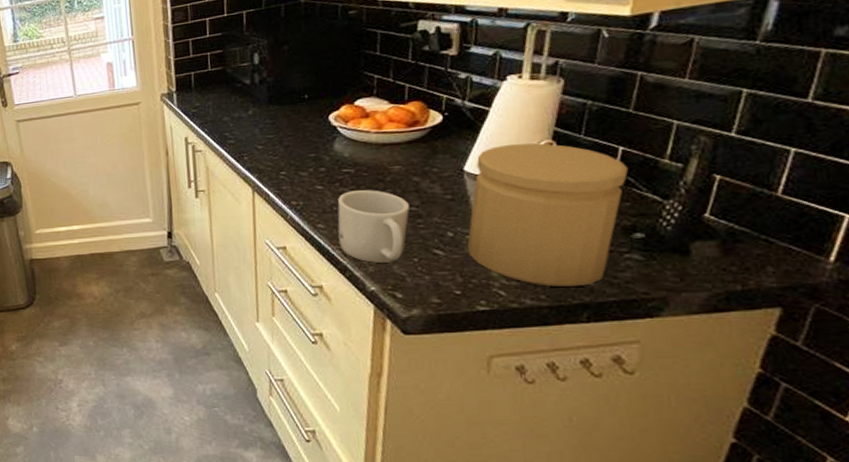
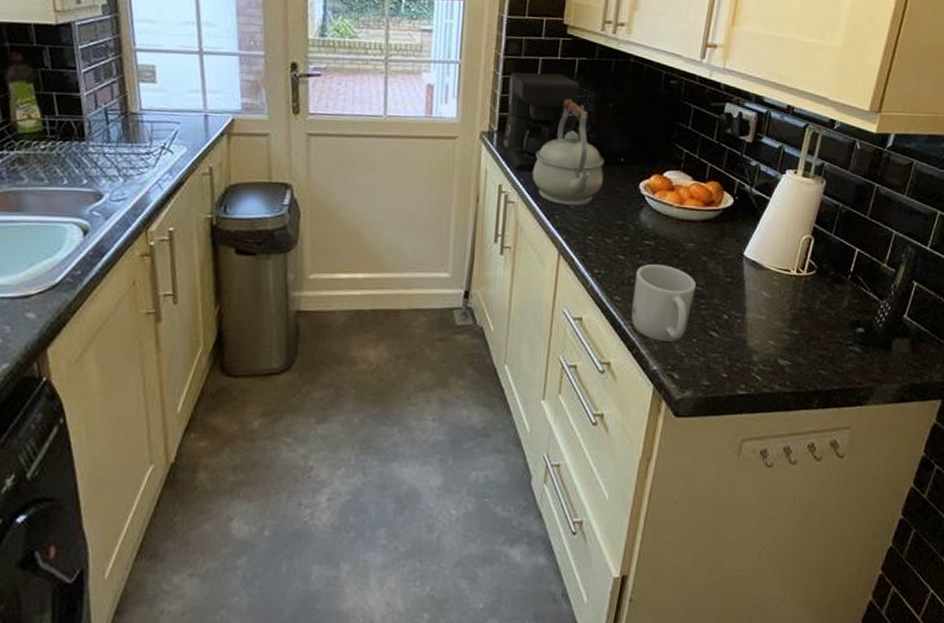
coffee maker: none [179,29,252,123] -> present [503,72,580,172]
kettle: none [214,50,289,147] -> present [531,99,604,206]
jar: present [467,143,629,288] -> none [737,234,860,375]

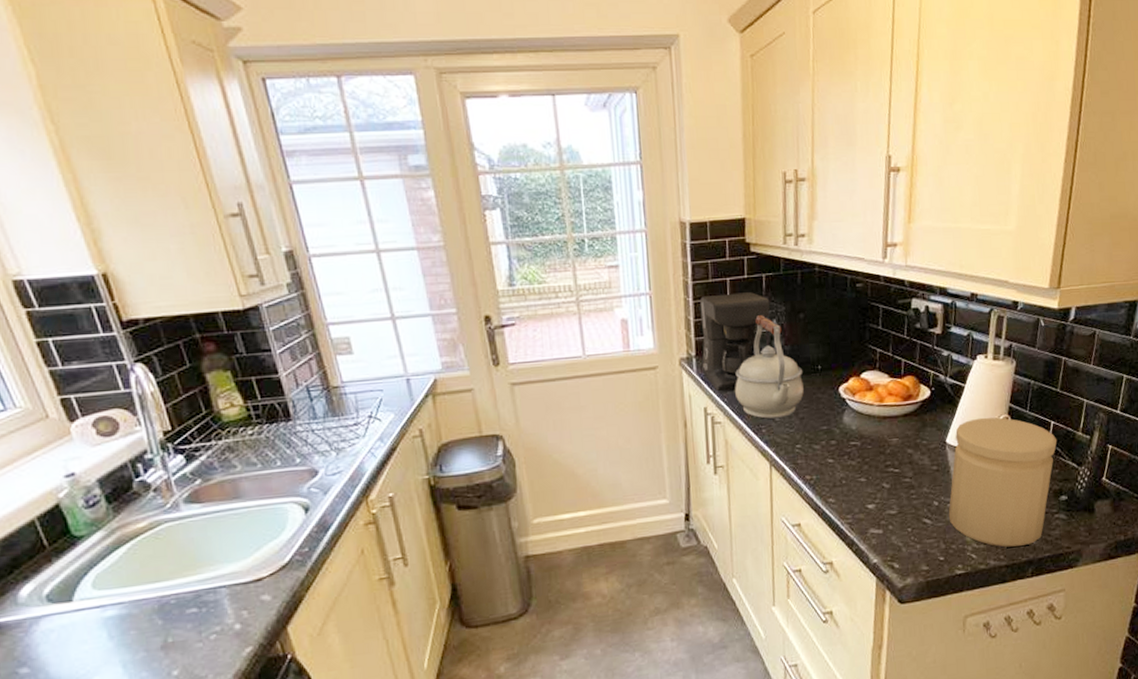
mug: present [631,263,696,341] -> none [845,462,905,535]
jar: none [737,234,860,375] -> present [948,417,1057,548]

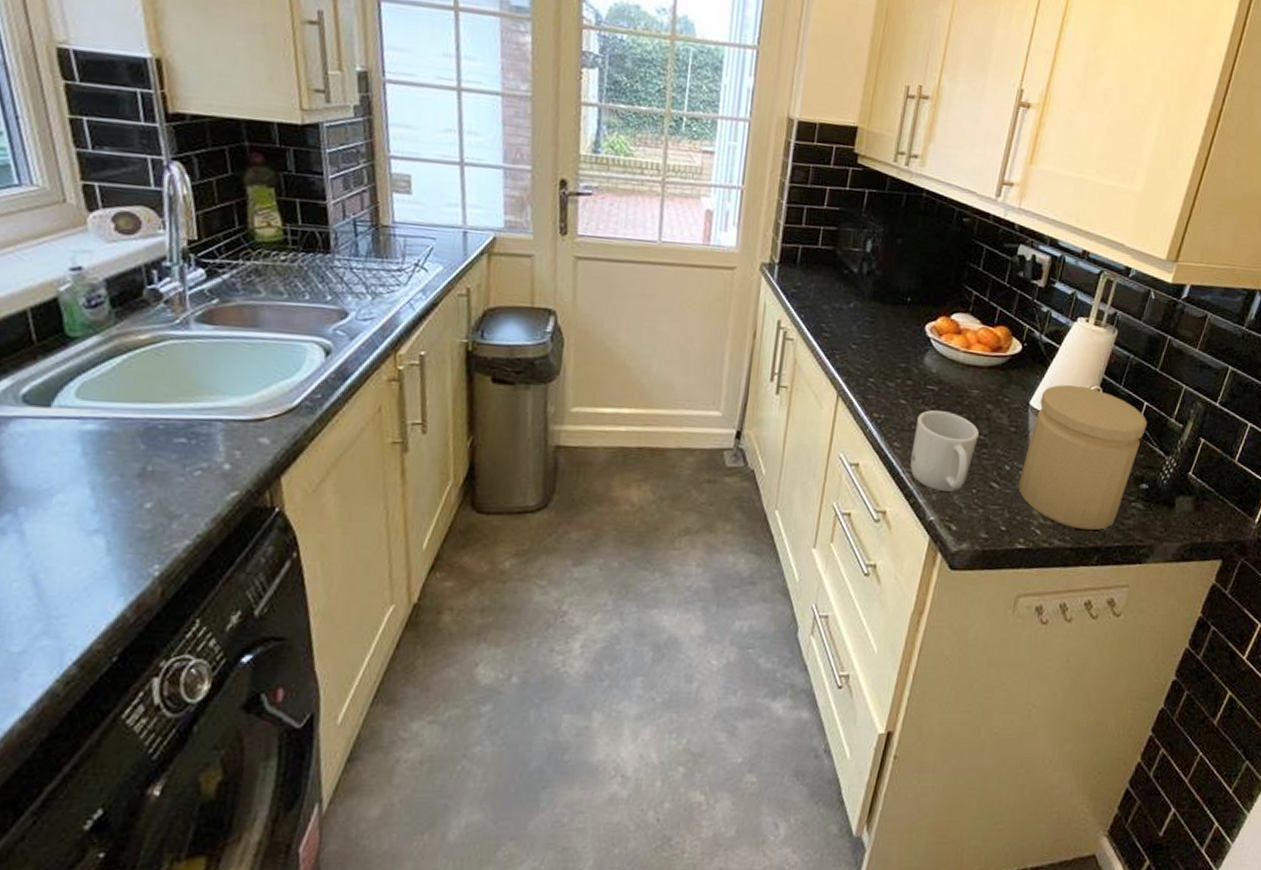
coffee maker: present [699,292,770,392] -> none [784,201,869,308]
kettle: present [734,315,804,419] -> none [813,232,890,346]
mug: none [845,462,905,535] -> present [910,409,979,492]

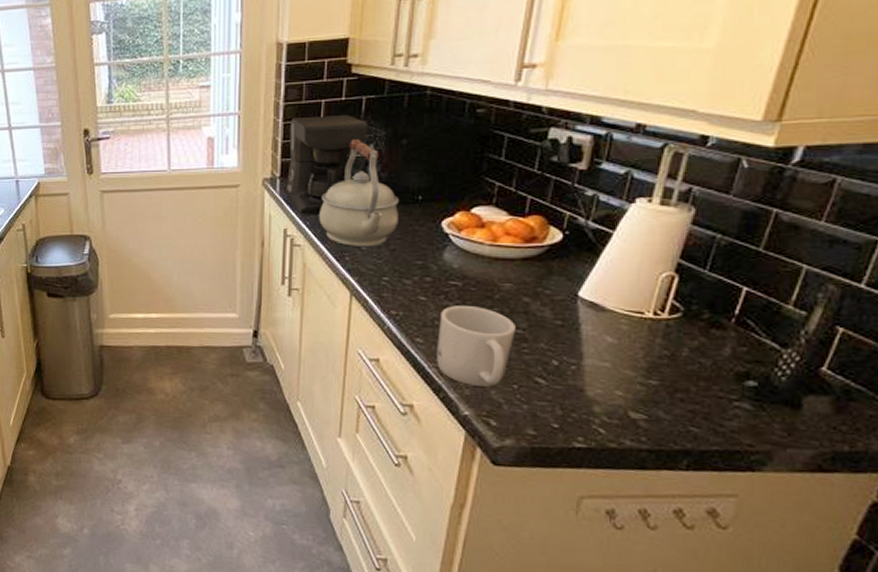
coffee maker: none [784,201,869,308] -> present [287,115,369,215]
kettle: none [813,232,890,346] -> present [318,139,399,247]
jar: present [1018,384,1148,531] -> none [571,272,750,432]

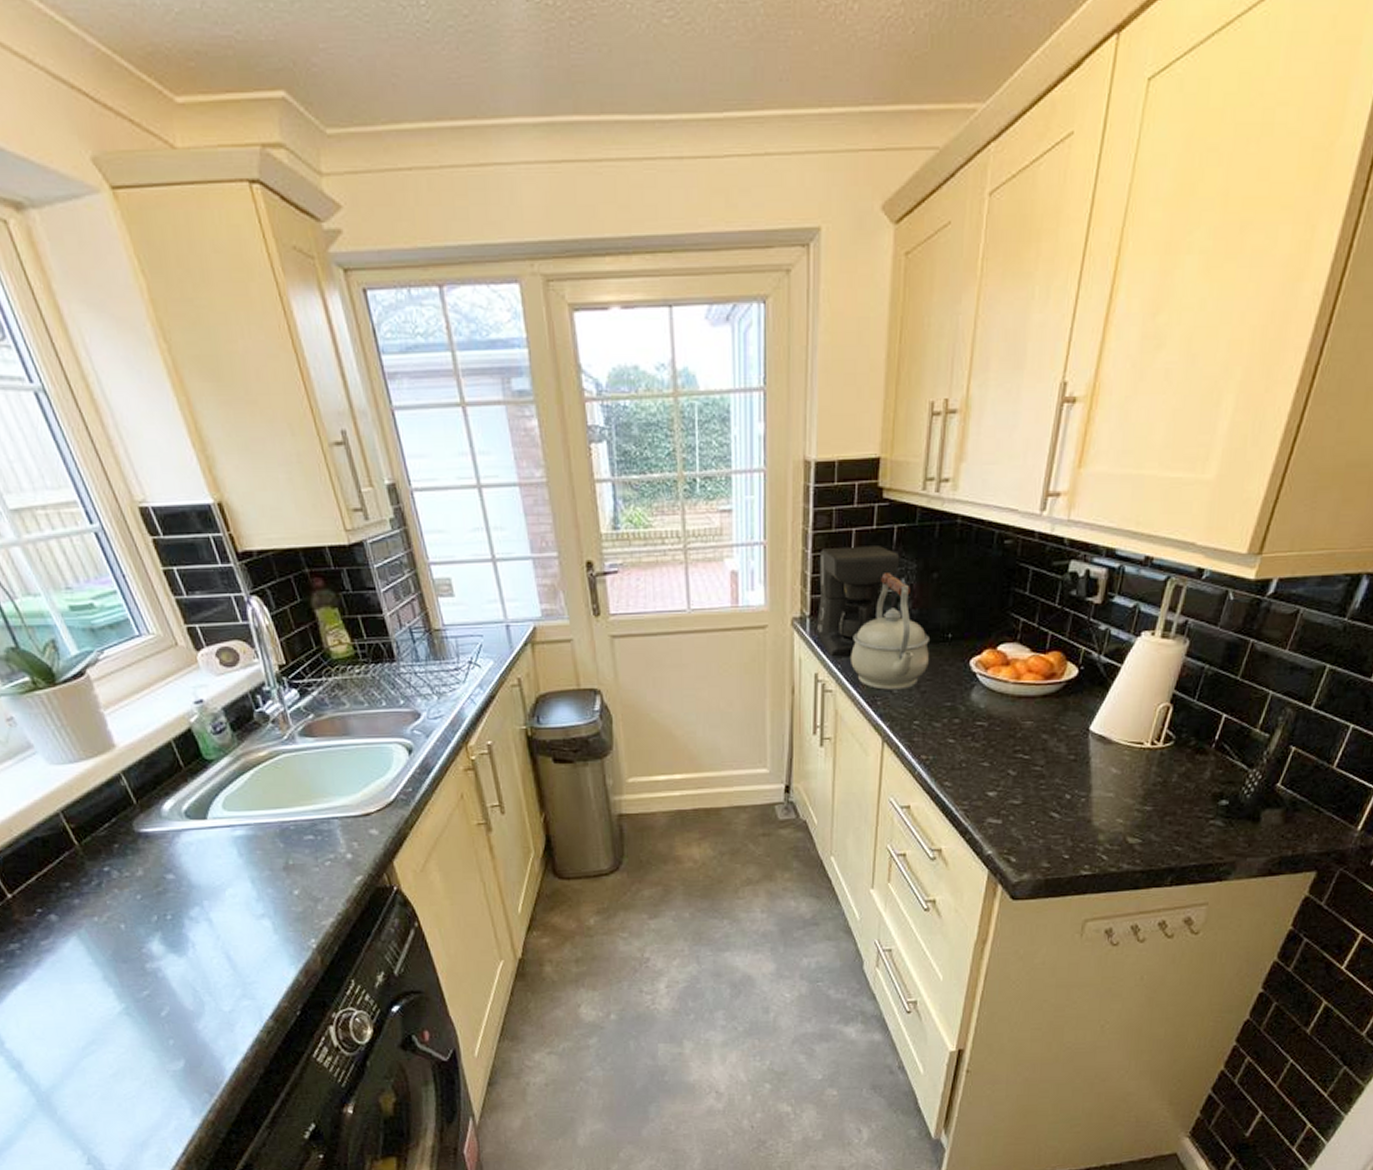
mug: present [437,304,515,387] -> none [963,745,1035,825]

